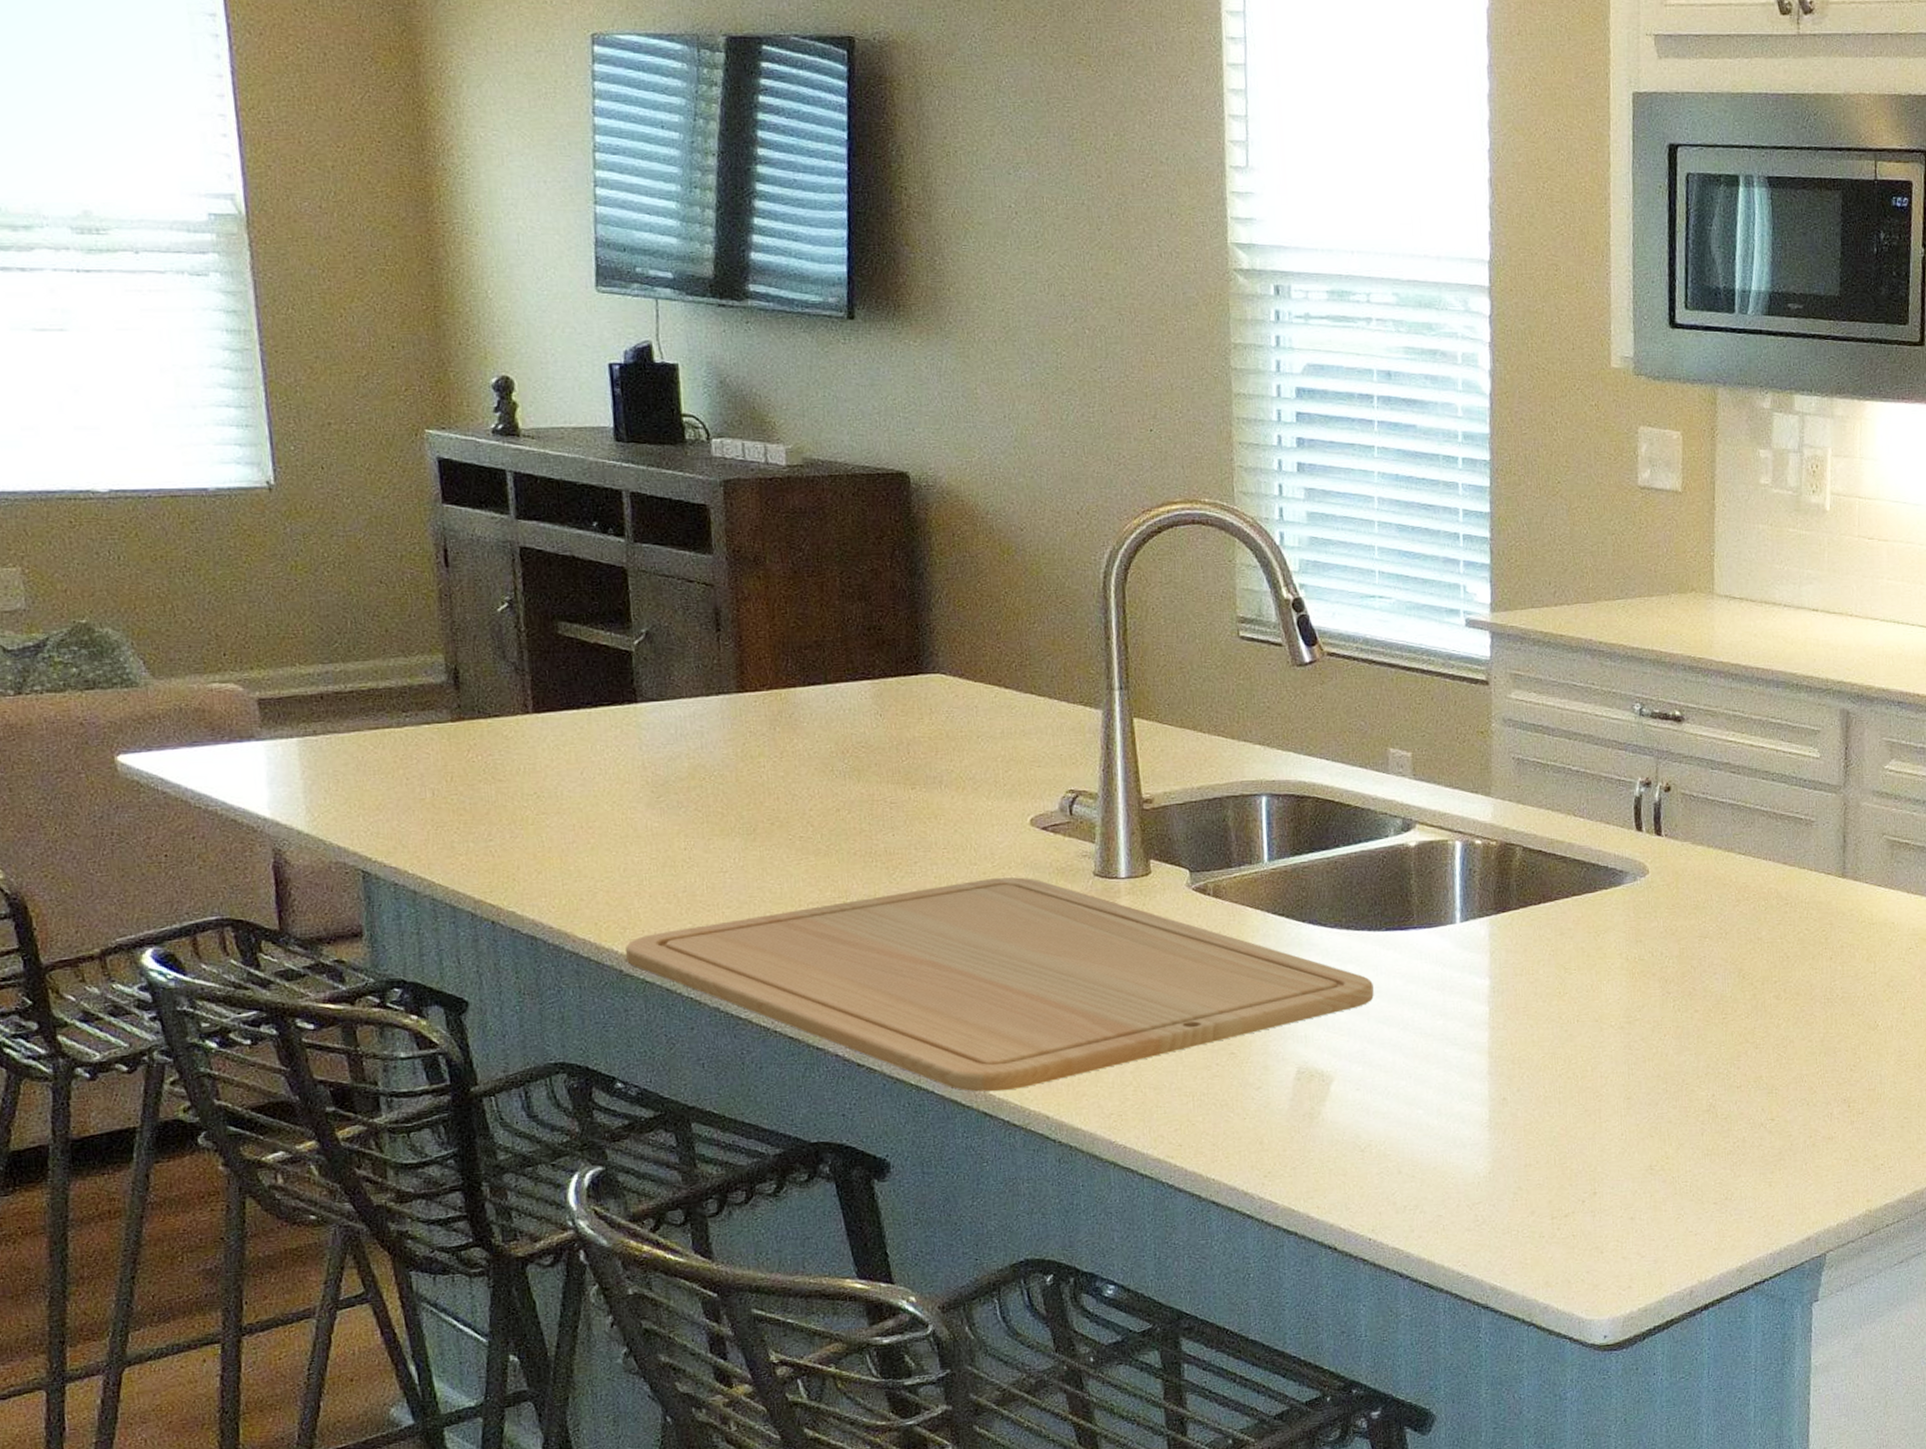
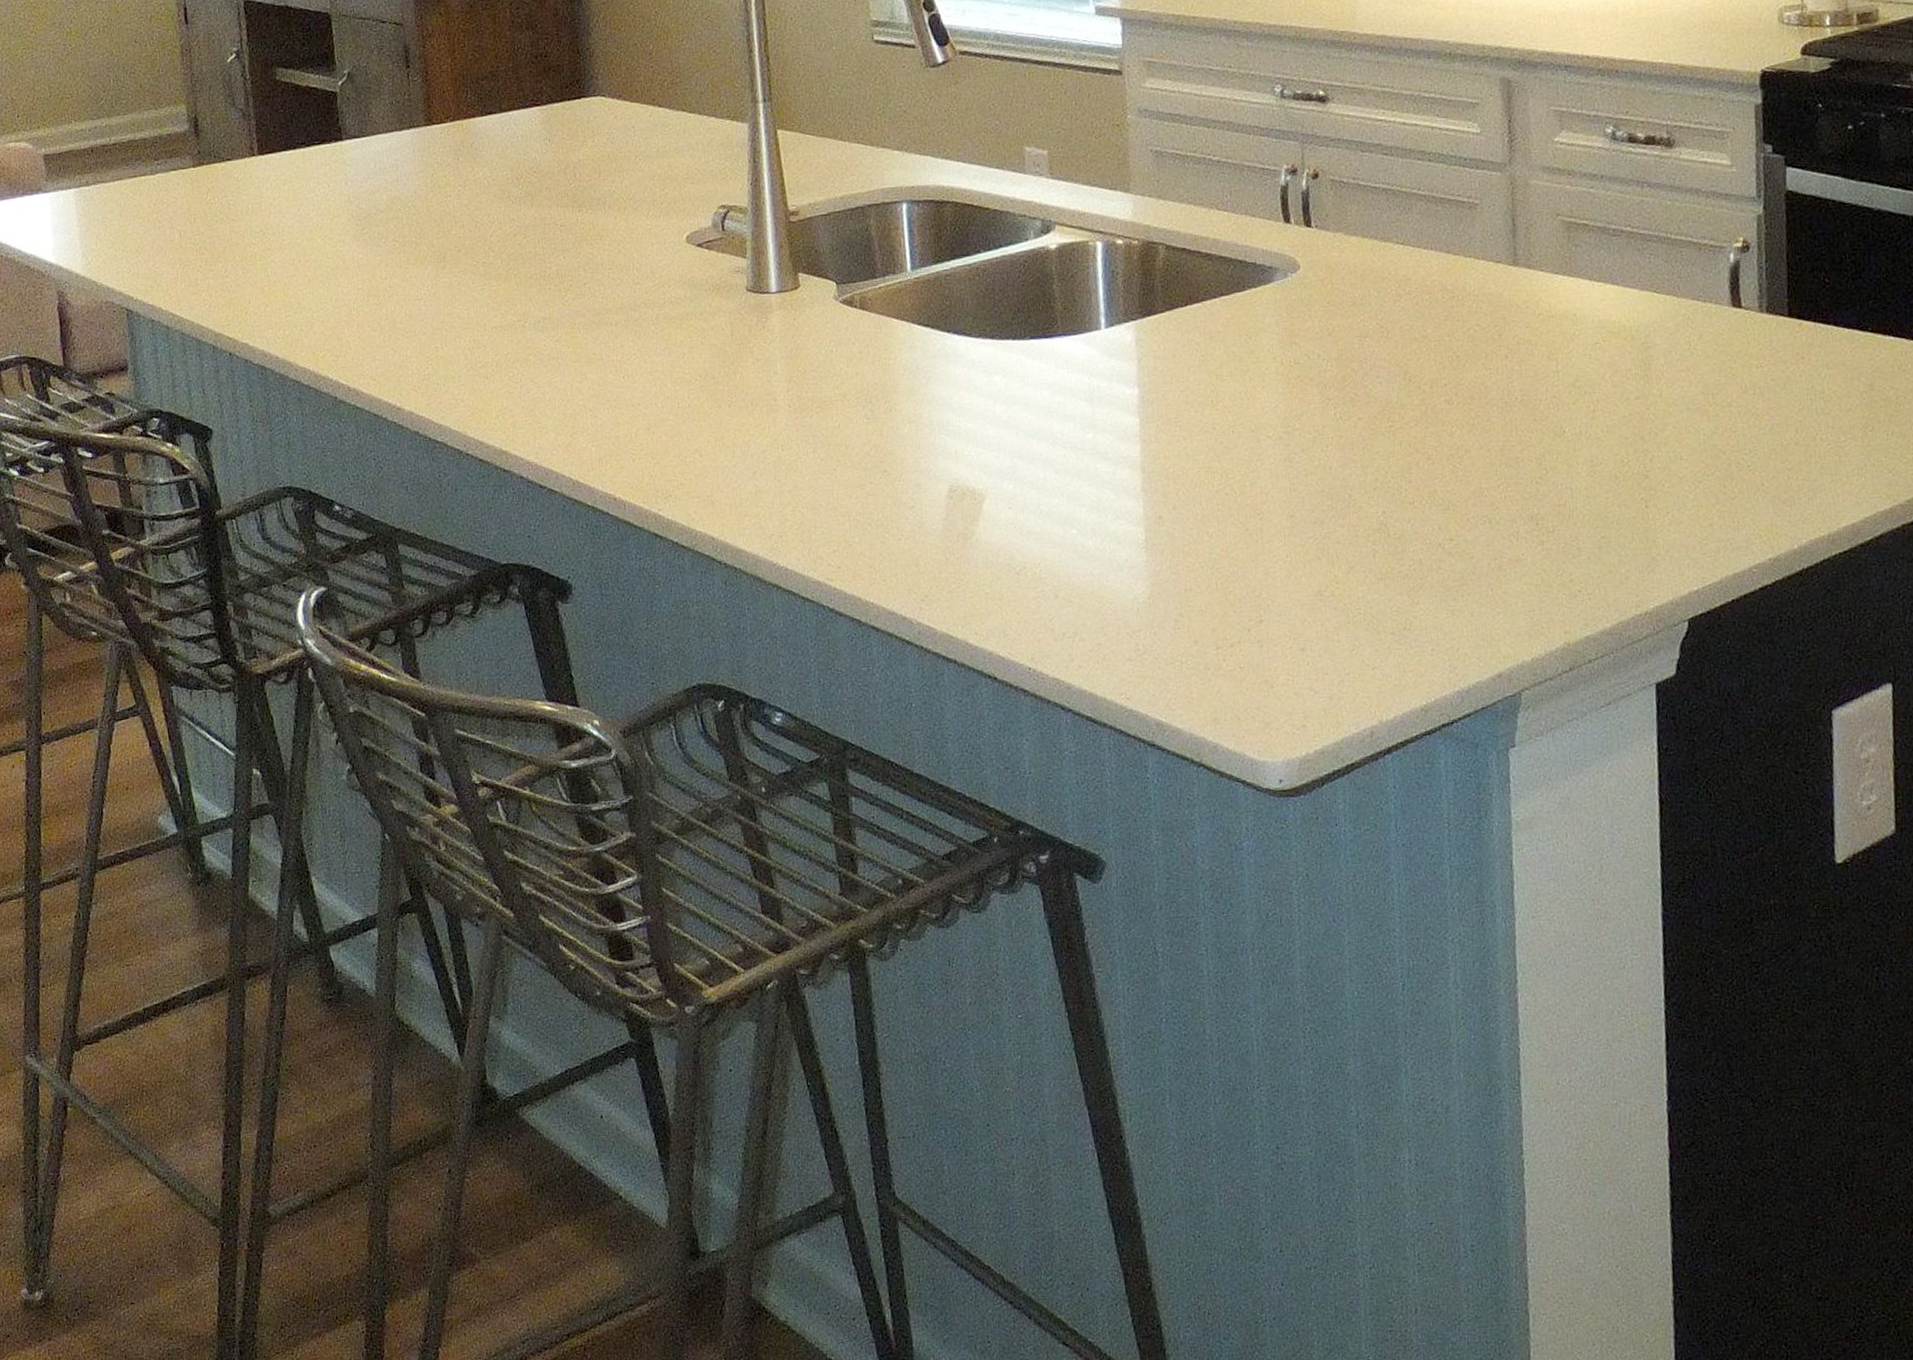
chopping board: present [625,877,1374,1092] -> none [338,295,1022,513]

